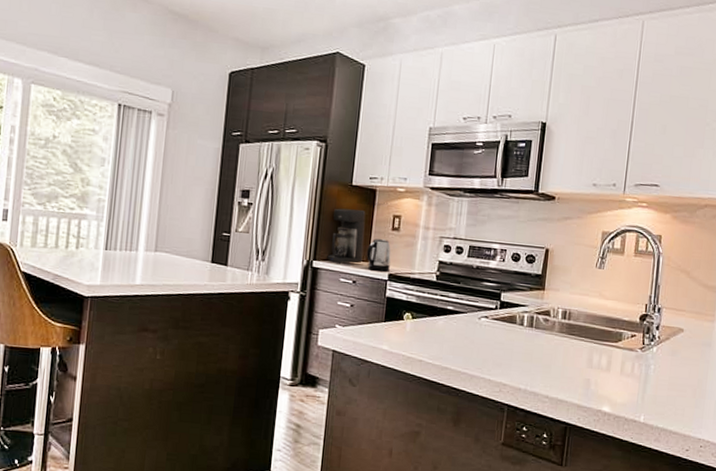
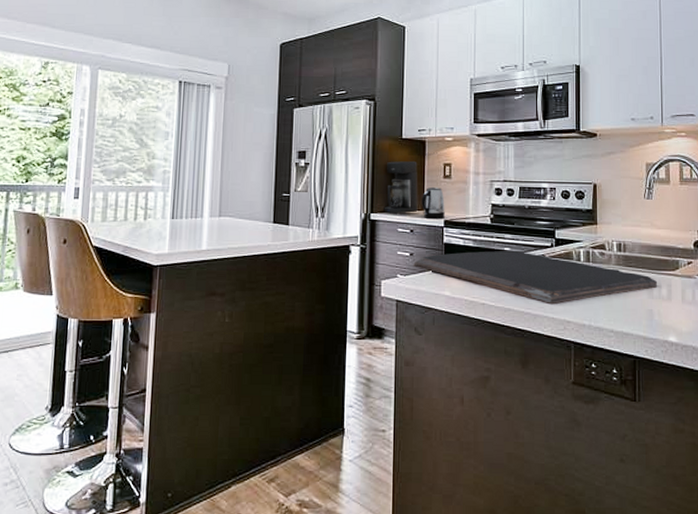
cutting board: none [353,307,599,366] -> present [413,250,658,304]

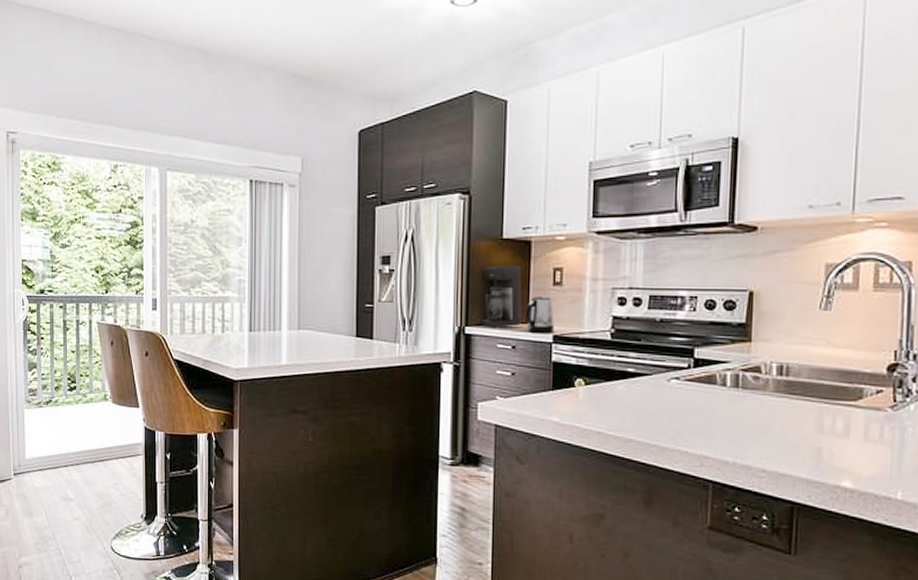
cutting board: present [413,250,658,304] -> none [515,371,832,436]

